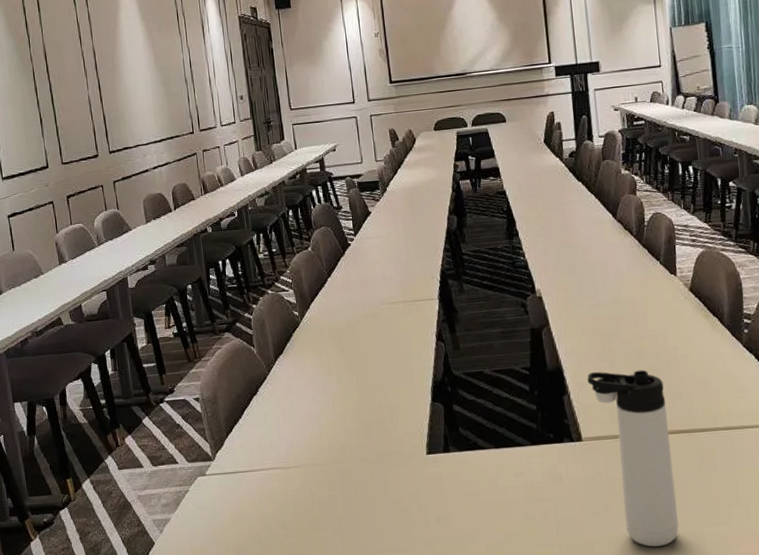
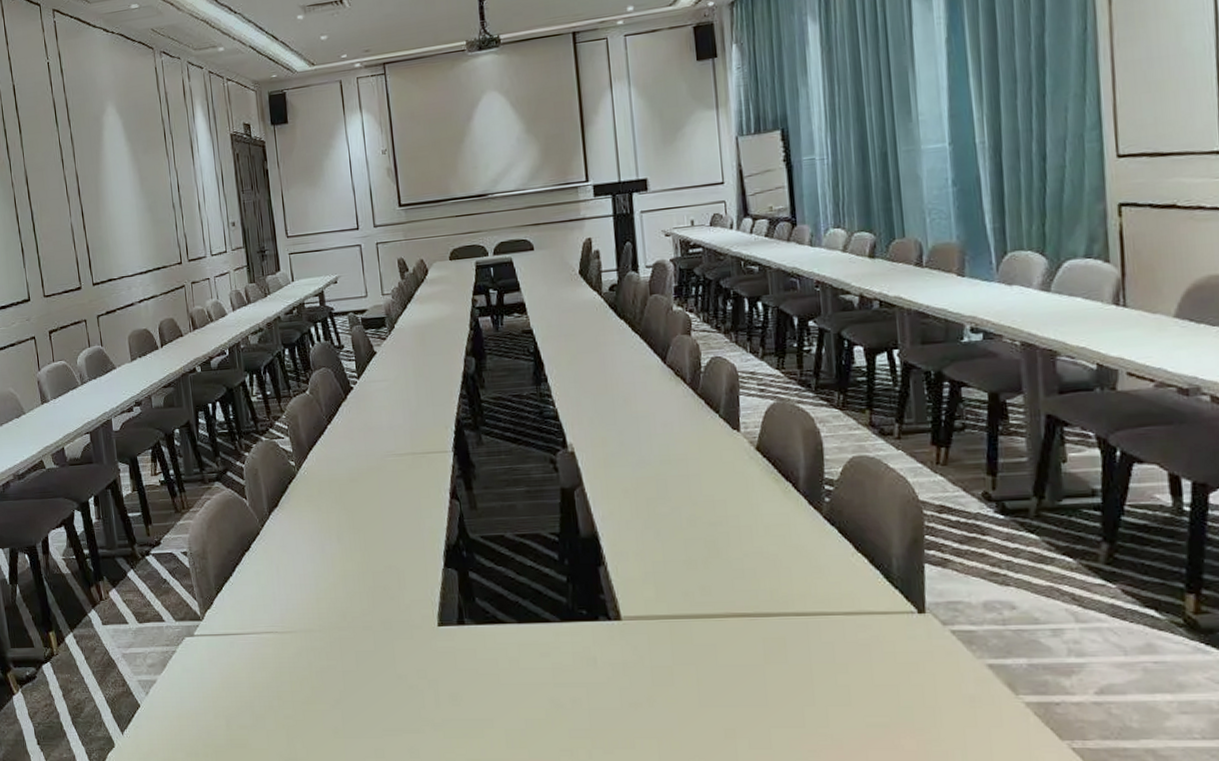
thermos bottle: present [587,370,679,547] -> none [628,540,738,747]

